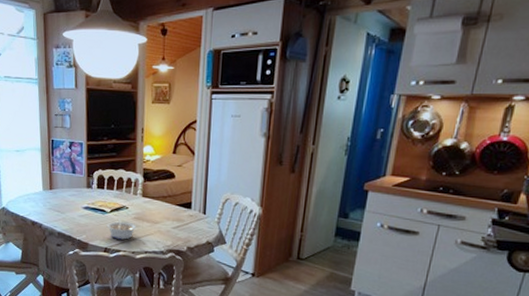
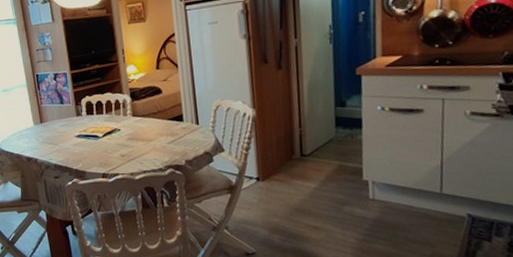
legume: present [106,218,137,240] -> none [101,141,132,163]

